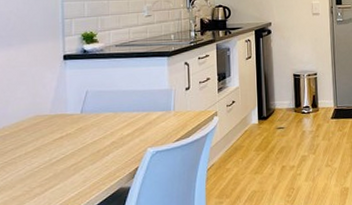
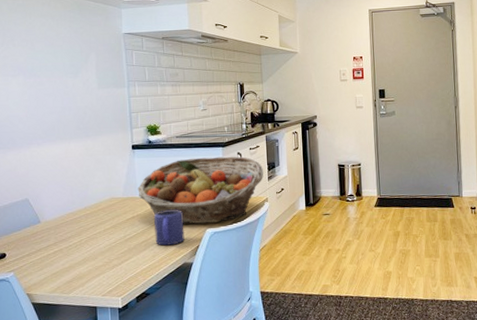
fruit basket: none [68,66,214,144] -> present [138,156,264,224]
mug: none [87,127,121,169] -> present [154,210,185,246]

